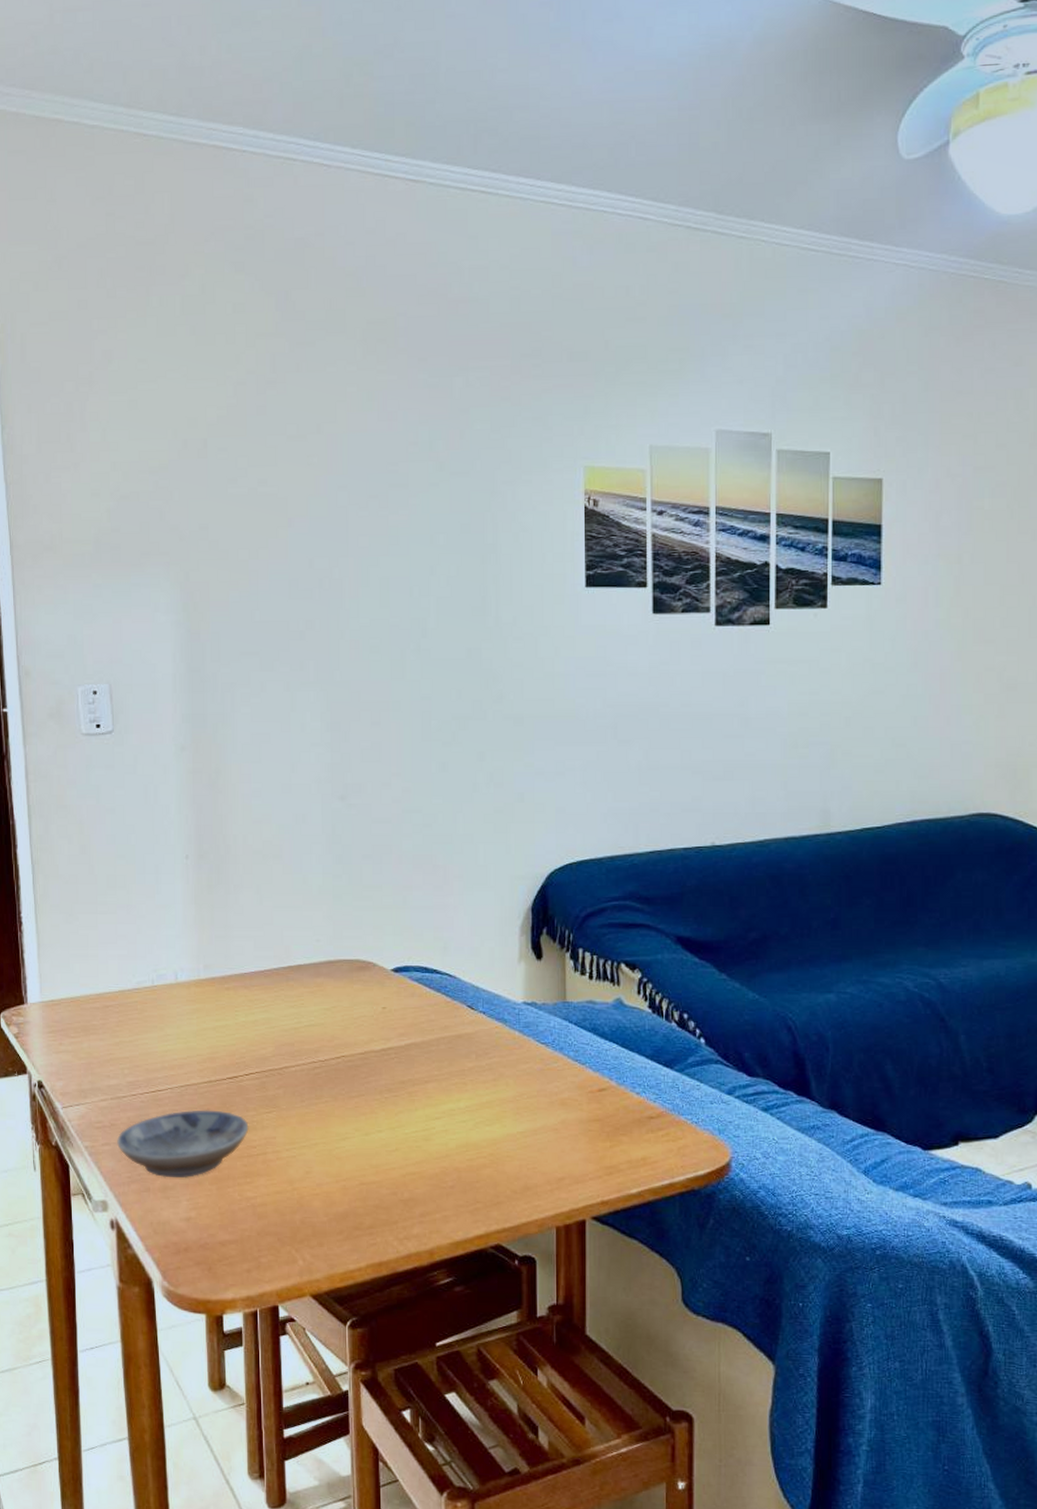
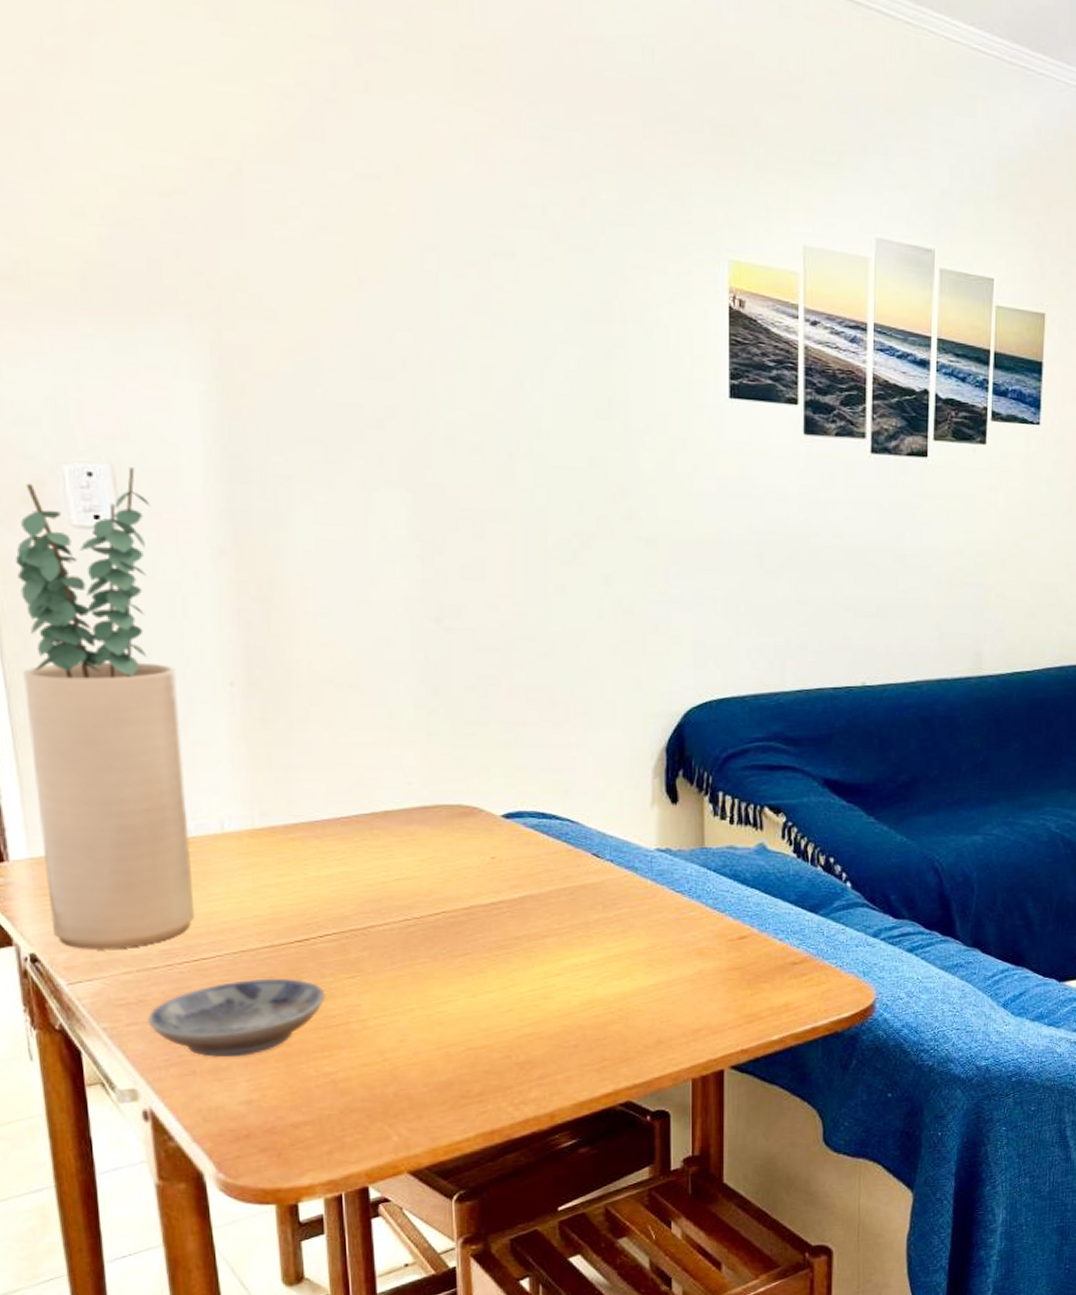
vase: none [44,685,154,1079] -> present [16,467,195,949]

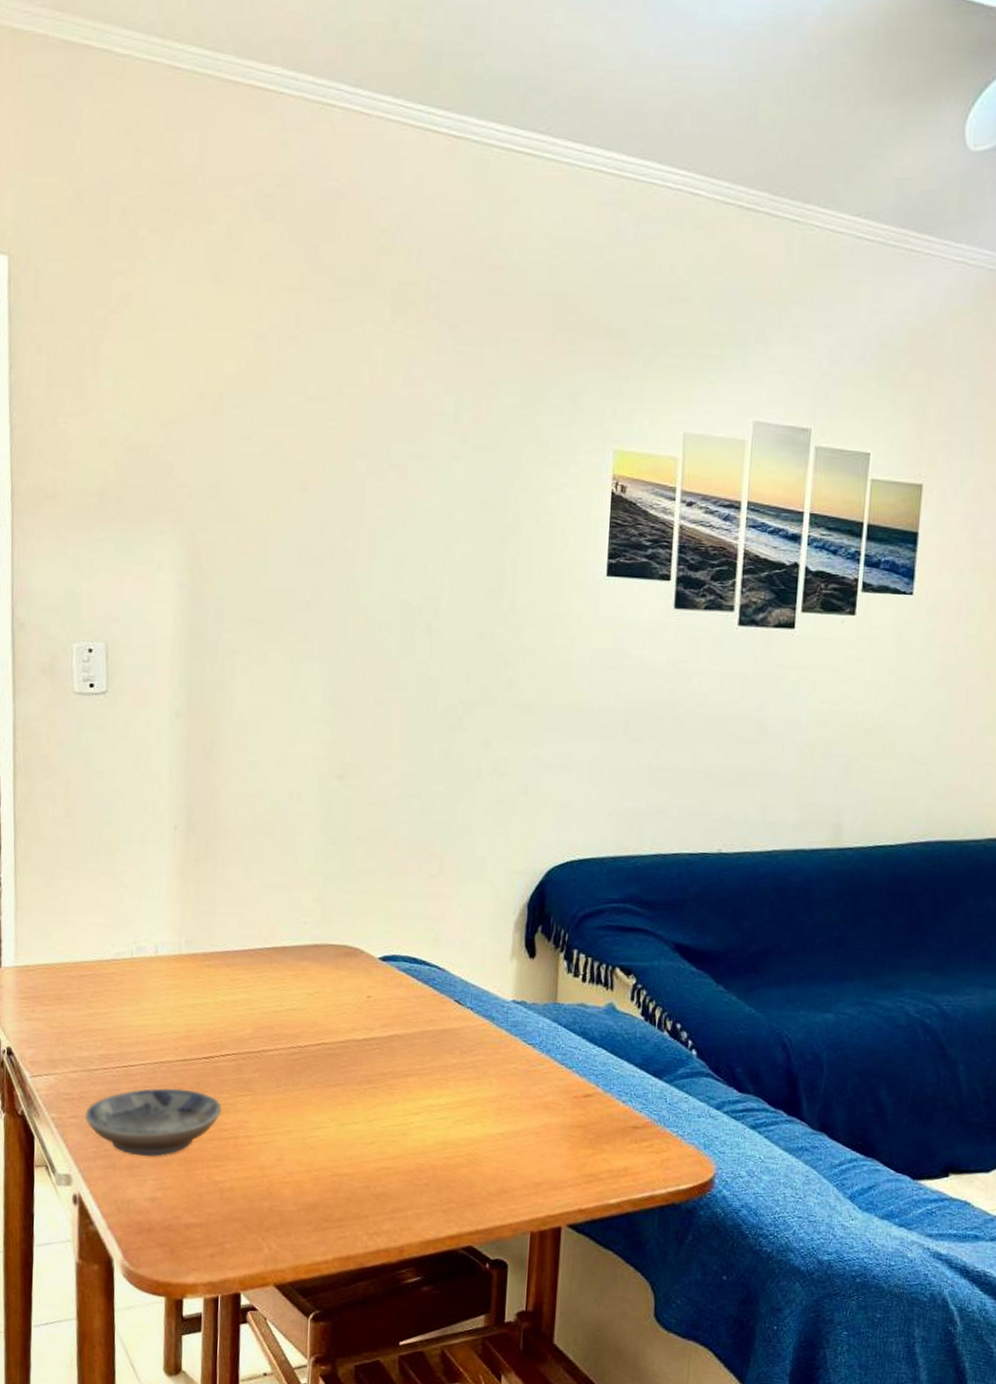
vase: present [16,467,195,949] -> none [25,645,135,1050]

